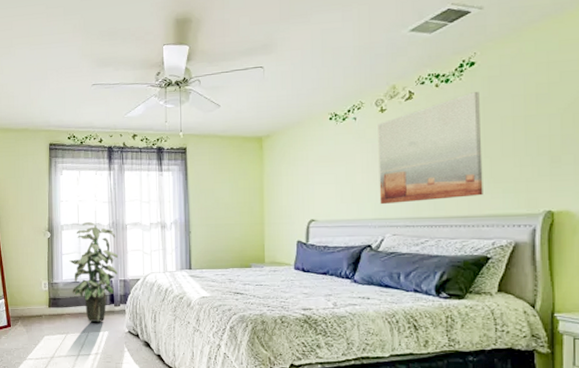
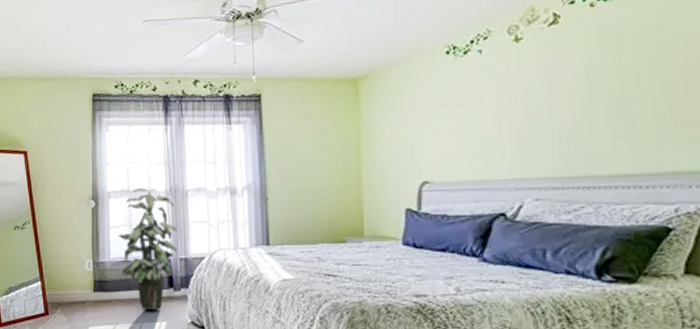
wall art: present [378,92,483,205] -> none [511,11,661,161]

